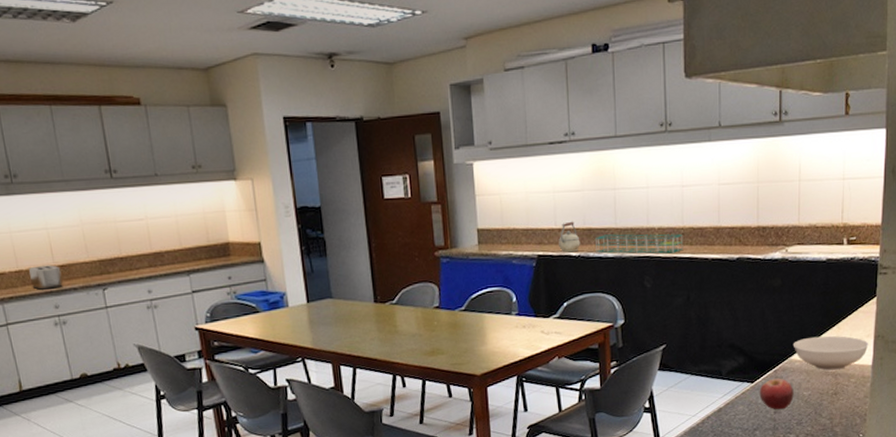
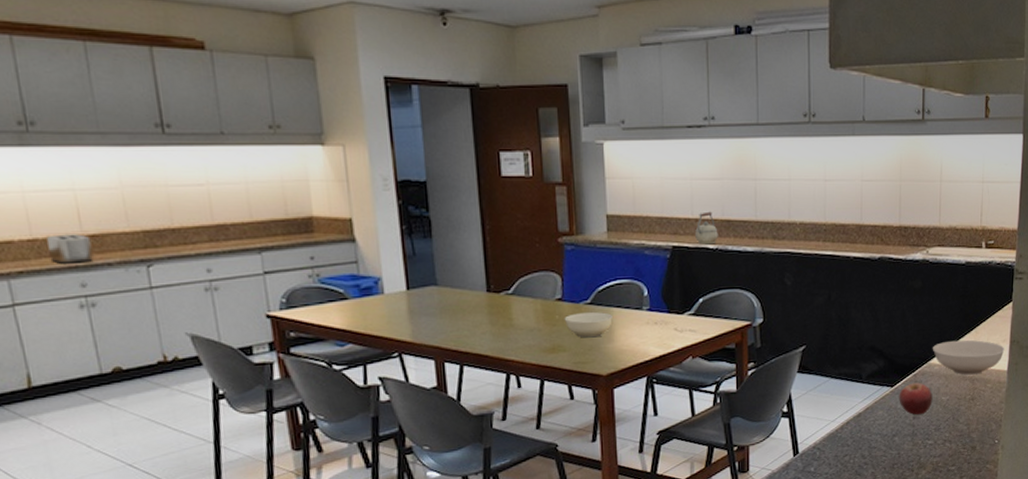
bowl: none [441,318,485,342] -> present [564,312,613,338]
dish rack: present [595,234,684,254] -> none [734,227,825,251]

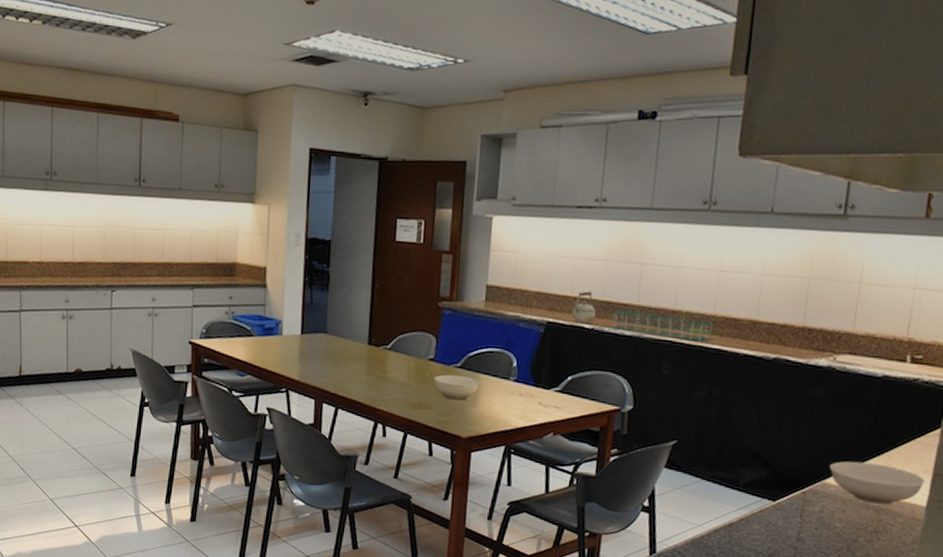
toaster: present [47,234,94,265] -> none [49,259,78,284]
dish rack: none [734,227,825,251] -> present [612,310,714,343]
fruit: present [899,382,933,415] -> none [781,500,824,538]

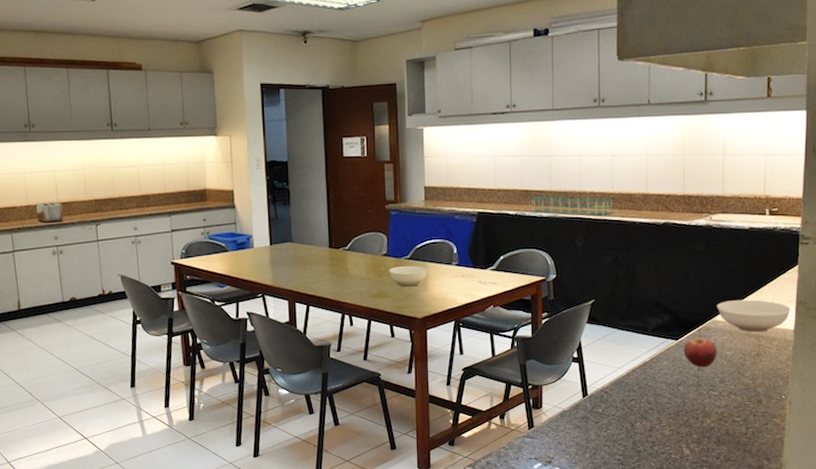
toaster: none [49,259,78,284] -> present [36,202,63,224]
kettle: present [571,291,596,324] -> none [498,183,518,211]
fruit: none [781,500,824,538] -> present [683,337,717,367]

